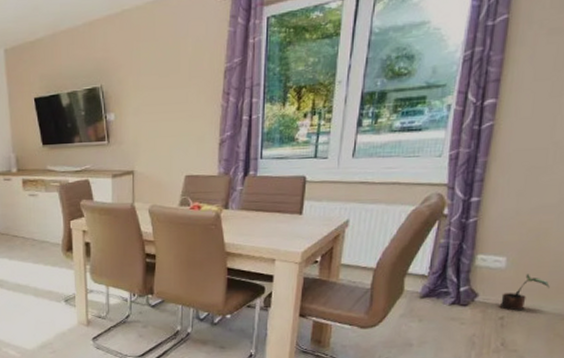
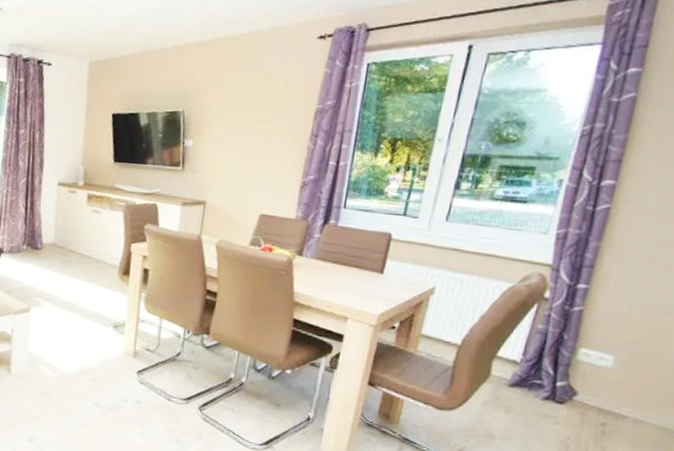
potted plant: present [497,274,550,311] -> none [599,379,664,420]

